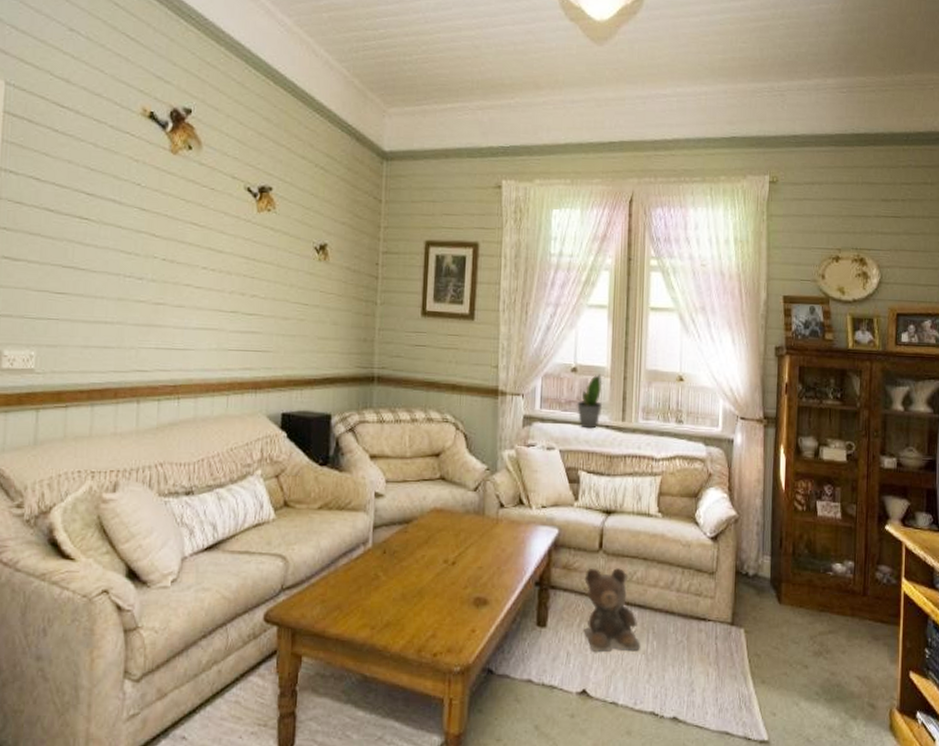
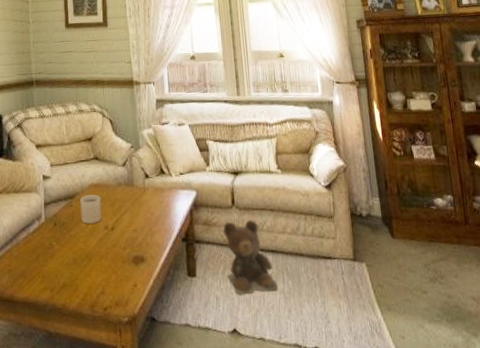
mug: none [416,521,443,555] -> present [80,194,102,224]
potted plant: present [577,374,603,429] -> none [198,59,219,105]

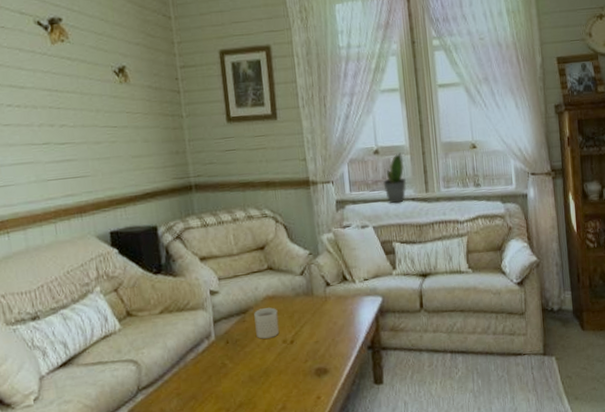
potted plant: none [198,59,219,105] -> present [383,152,406,204]
teddy bear: present [223,220,278,294] -> none [411,322,468,398]

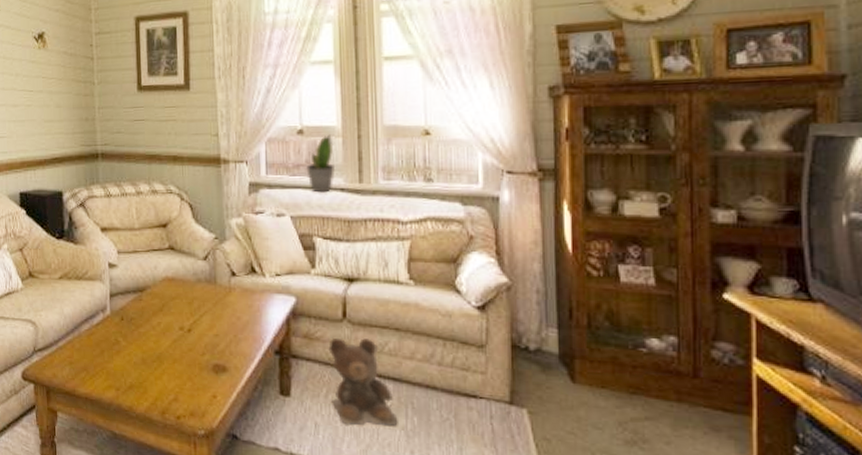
mug: present [254,307,280,339] -> none [151,290,177,322]
teddy bear: none [411,322,468,398] -> present [328,337,398,426]

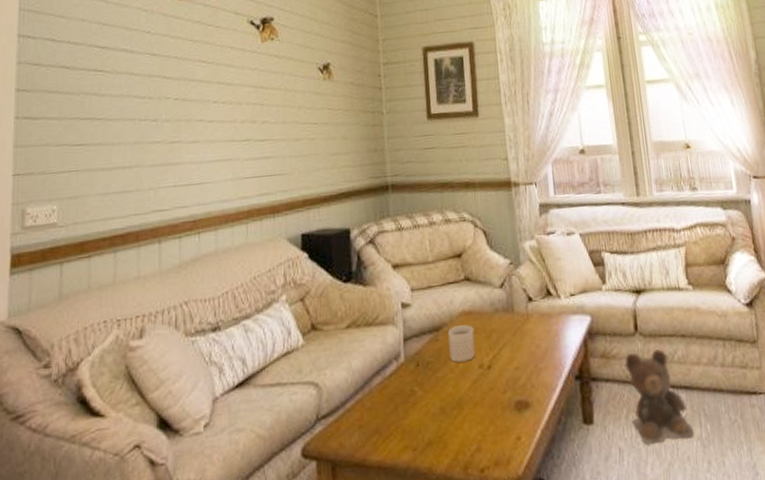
mug: none [151,290,177,322] -> present [448,325,476,362]
potted plant: present [306,134,335,193] -> none [590,152,615,209]

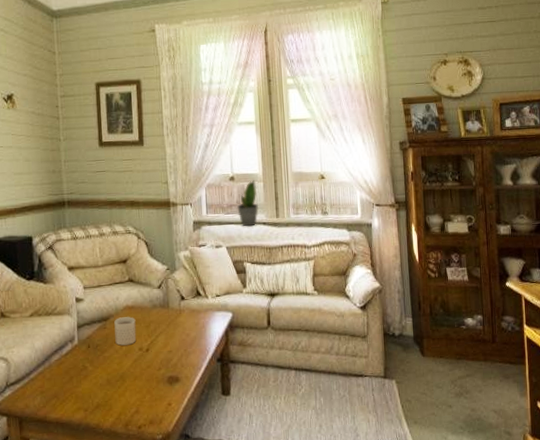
potted plant: none [590,152,615,209] -> present [237,180,258,227]
teddy bear: present [624,349,694,444] -> none [258,340,310,411]

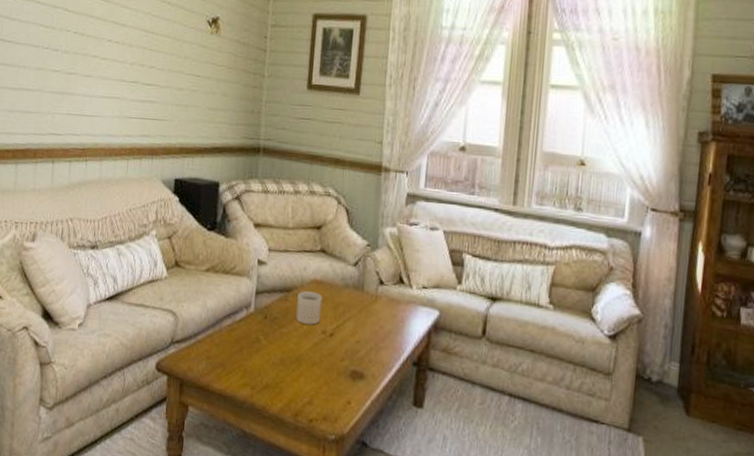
potted plant: present [237,180,258,227] -> none [464,154,493,211]

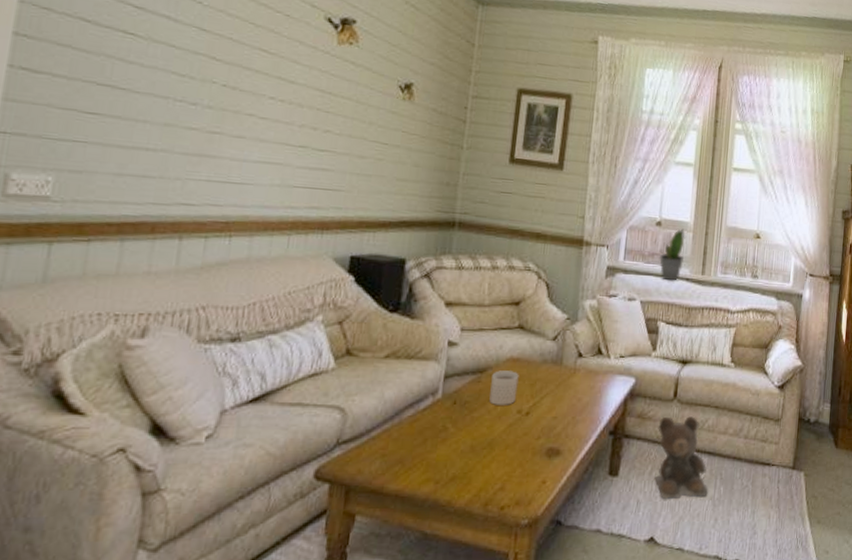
teddy bear: none [462,354,523,444] -> present [654,416,708,499]
potted plant: none [464,154,493,211] -> present [659,228,685,281]

